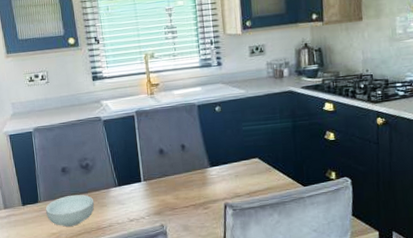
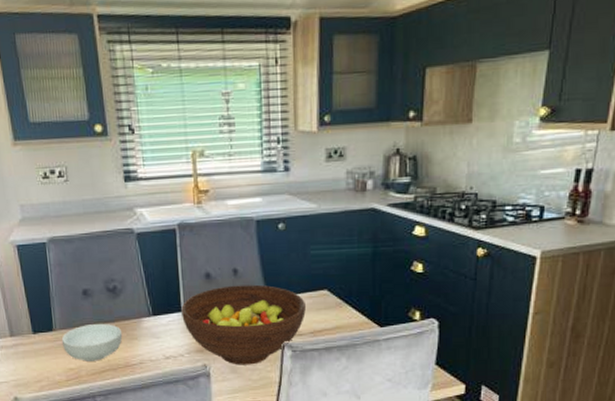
fruit bowl: none [141,156,242,224] -> present [181,284,306,365]

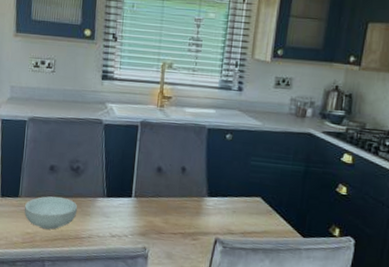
fruit bowl: present [181,284,306,365] -> none [131,180,240,254]

